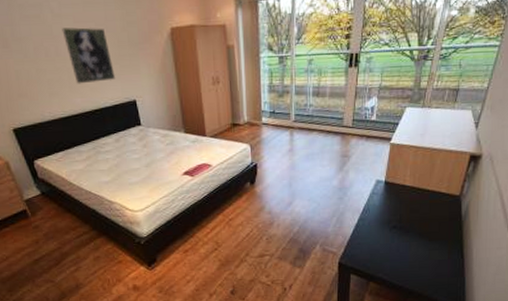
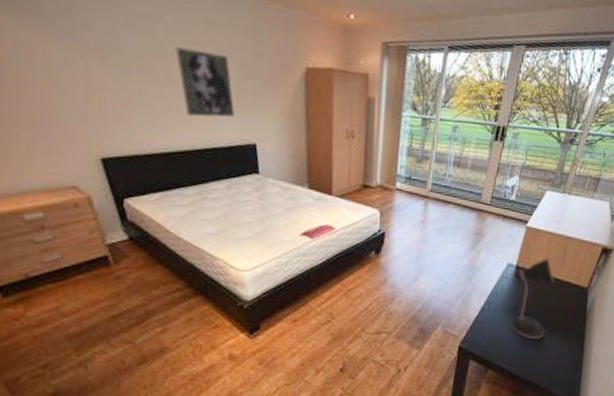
desk lamp: none [383,172,426,250] -> present [510,259,555,339]

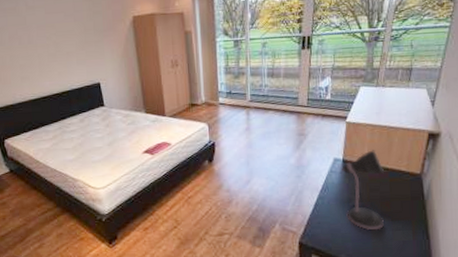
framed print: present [176,47,234,117] -> none [34,18,81,69]

